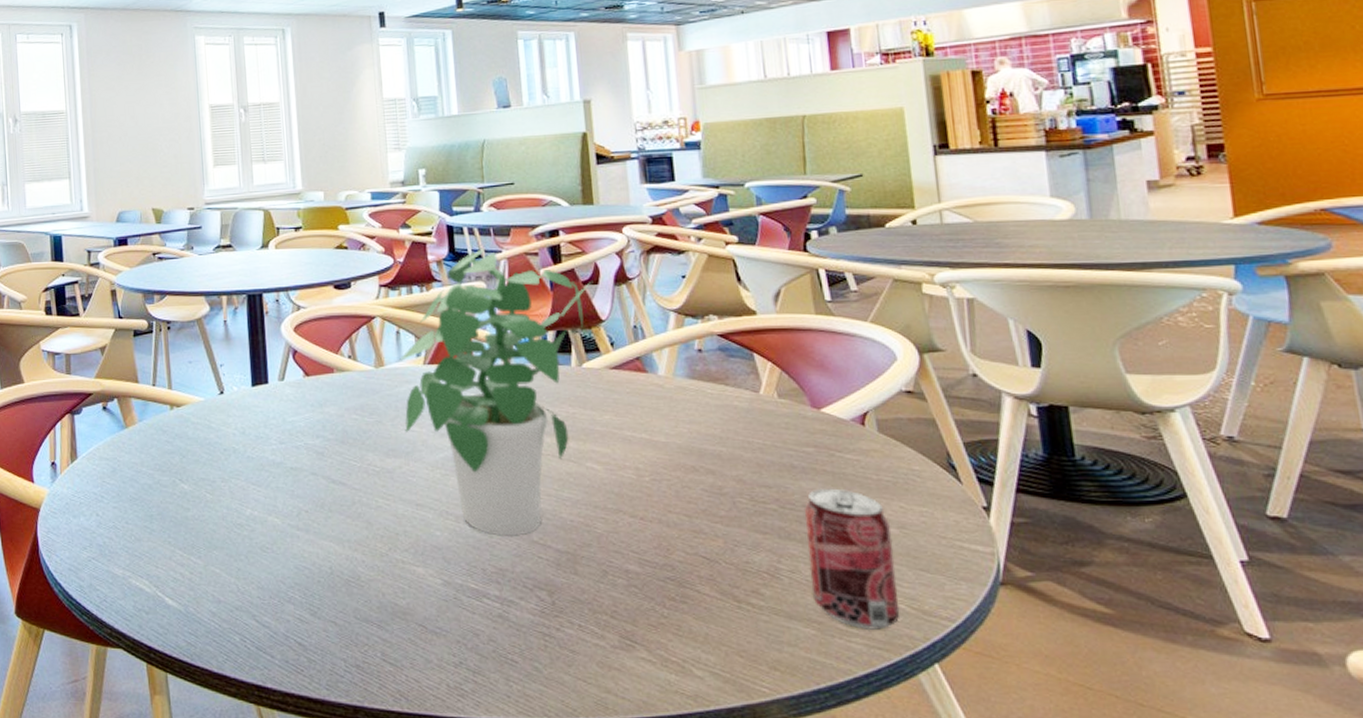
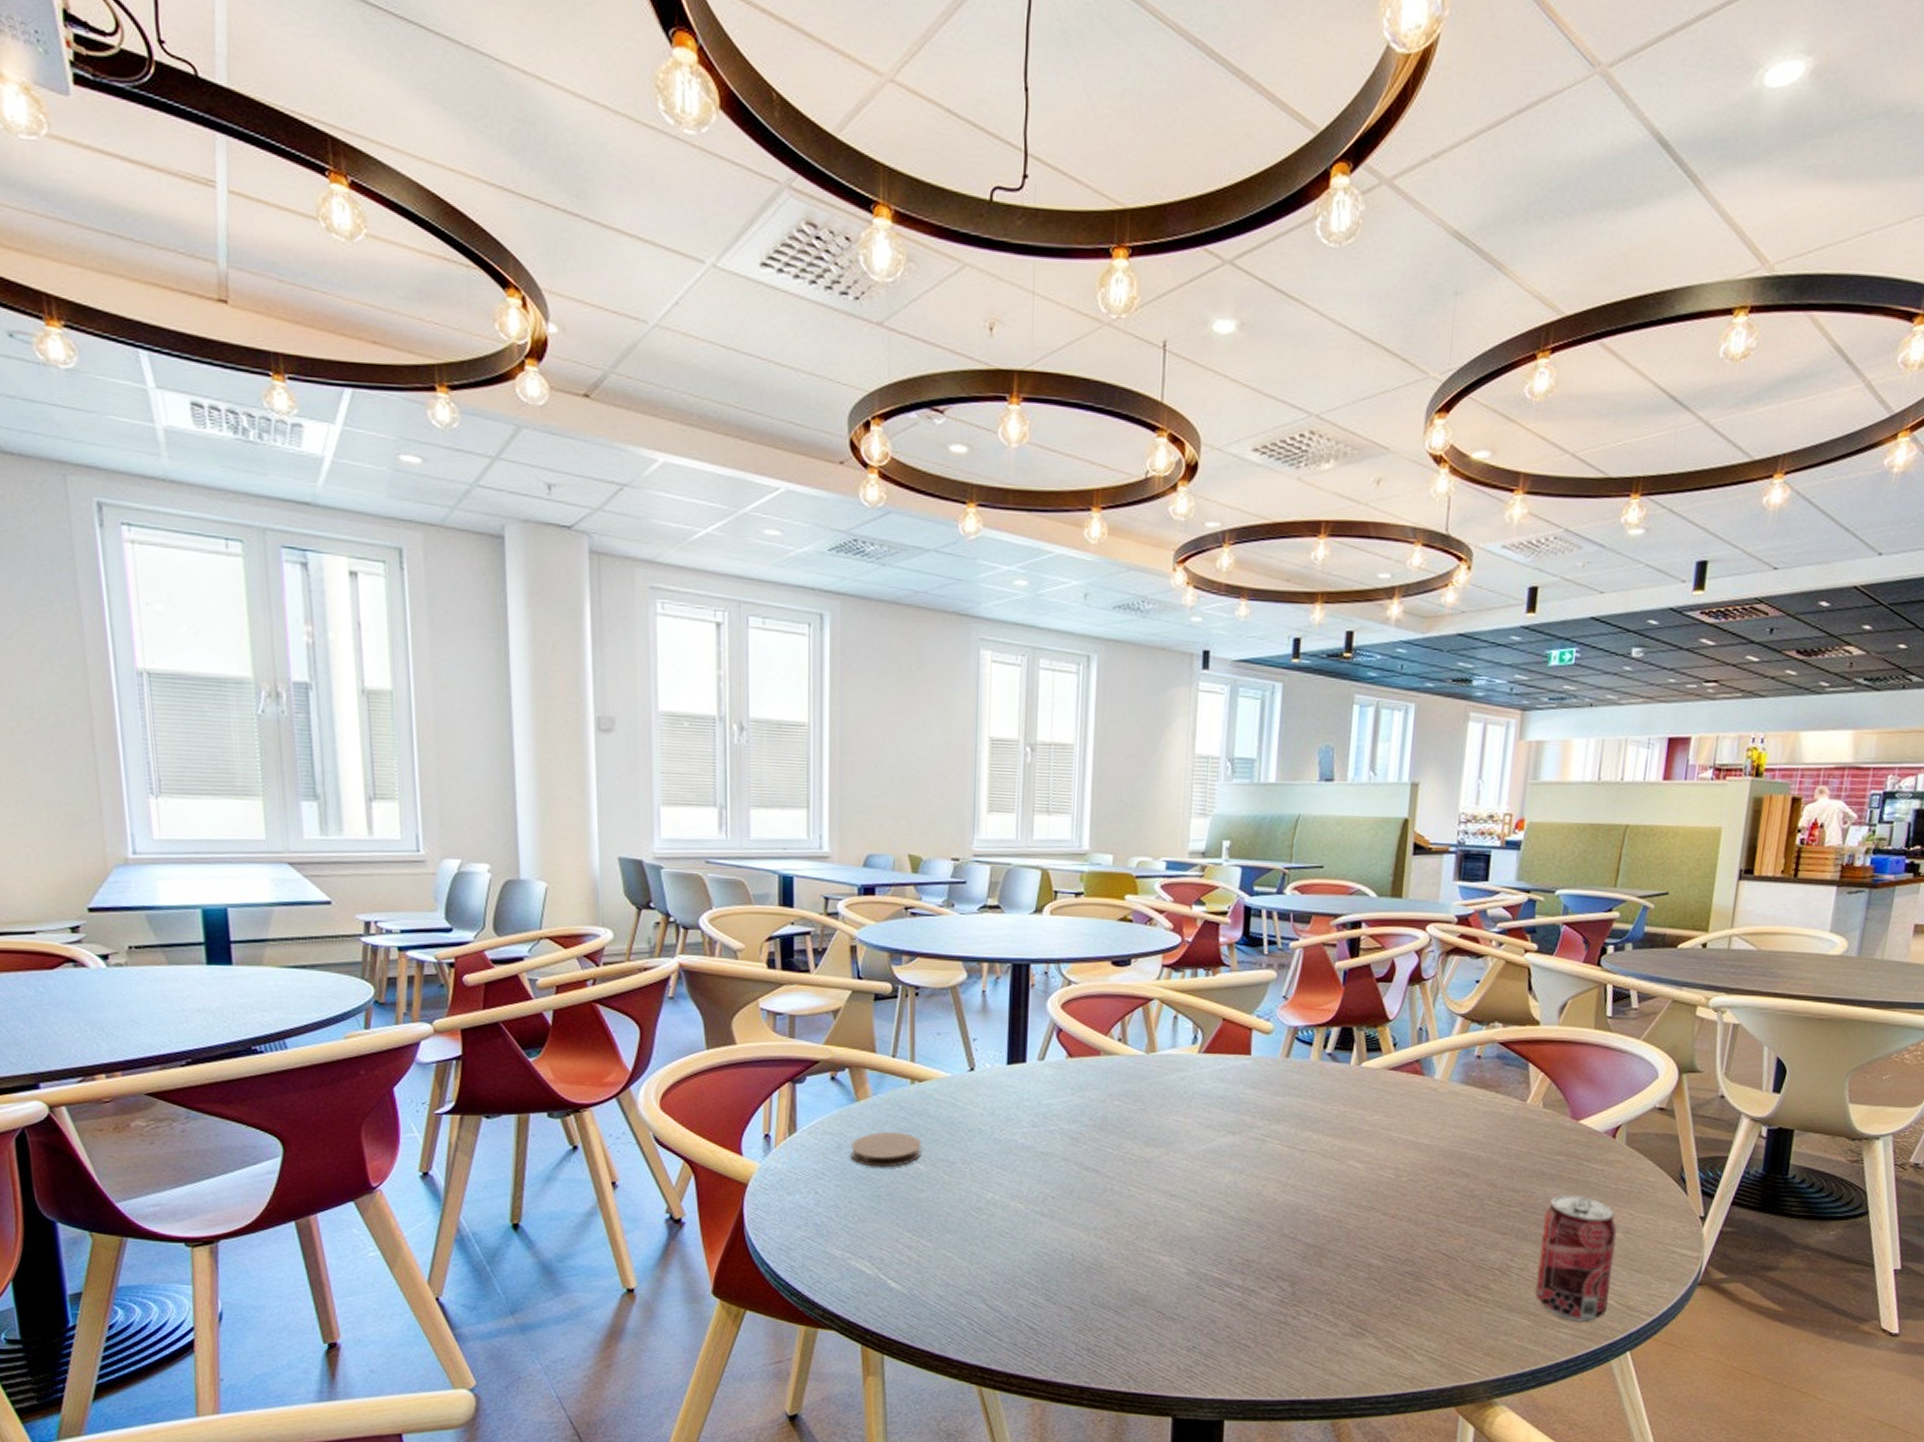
coaster: none [123,454,185,489] -> present [850,1131,922,1168]
potted plant: present [399,249,591,536] -> none [1169,935,1384,1229]

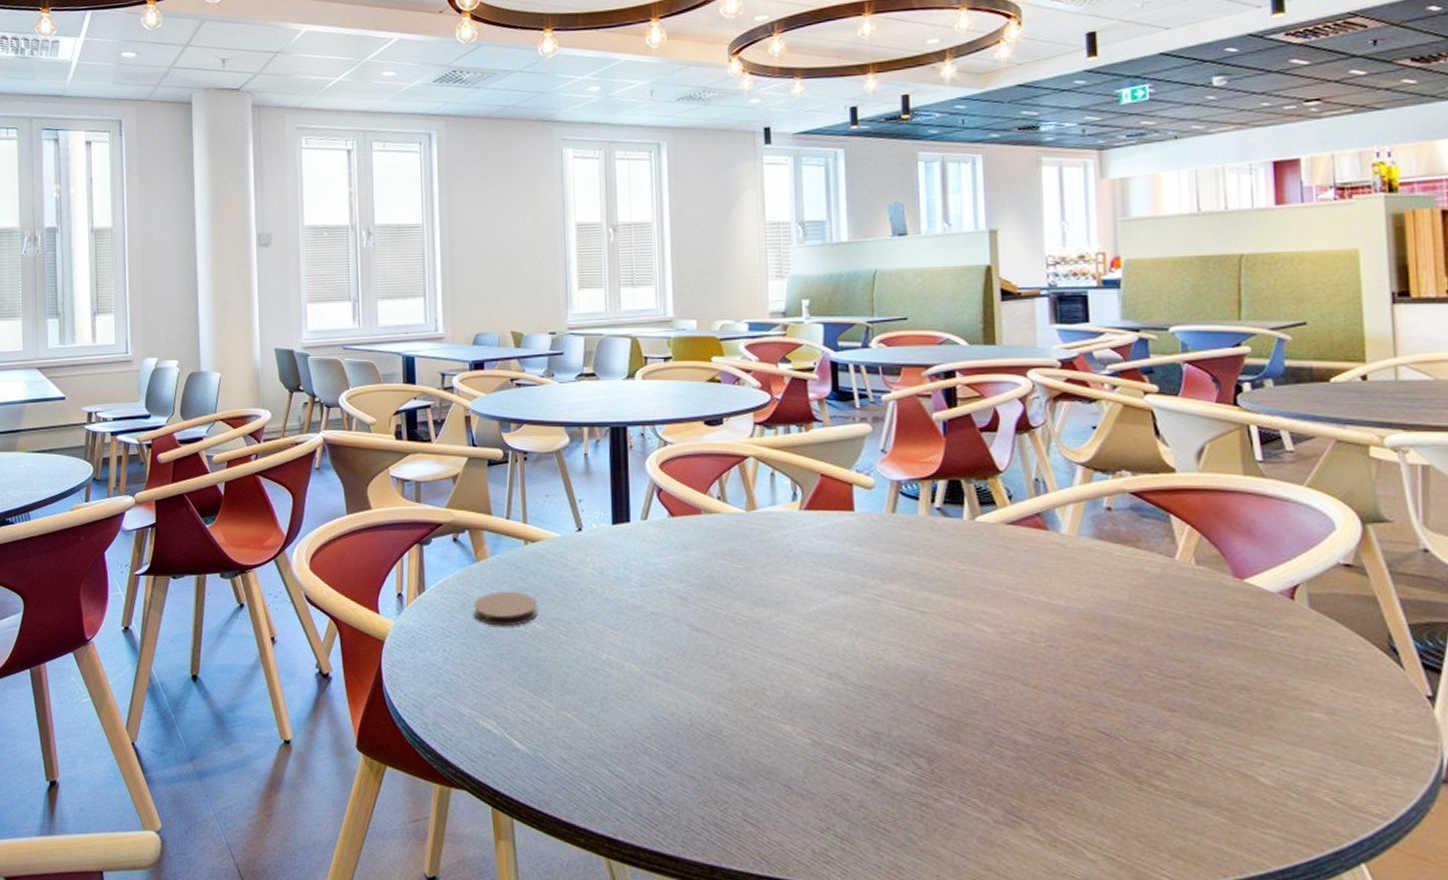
beverage can: present [1535,1194,1618,1322] -> none [1219,665,1324,823]

